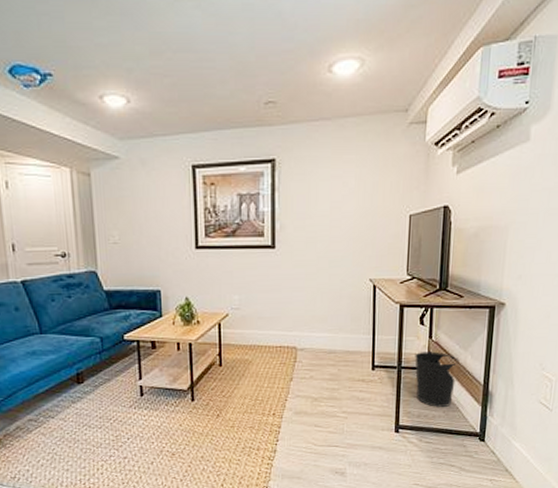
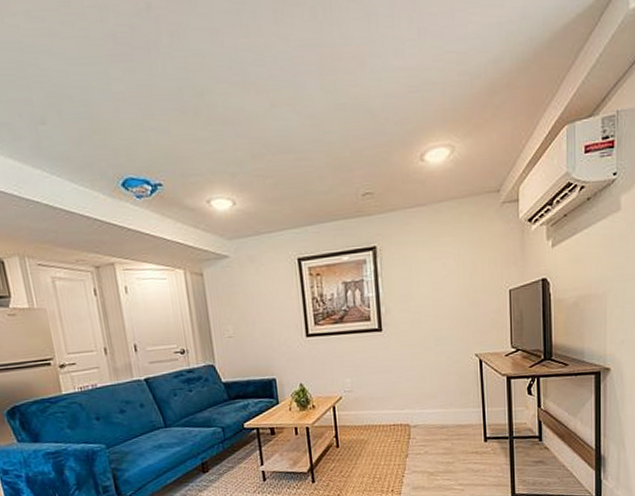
wastebasket: present [415,351,460,407] -> none [525,419,570,474]

